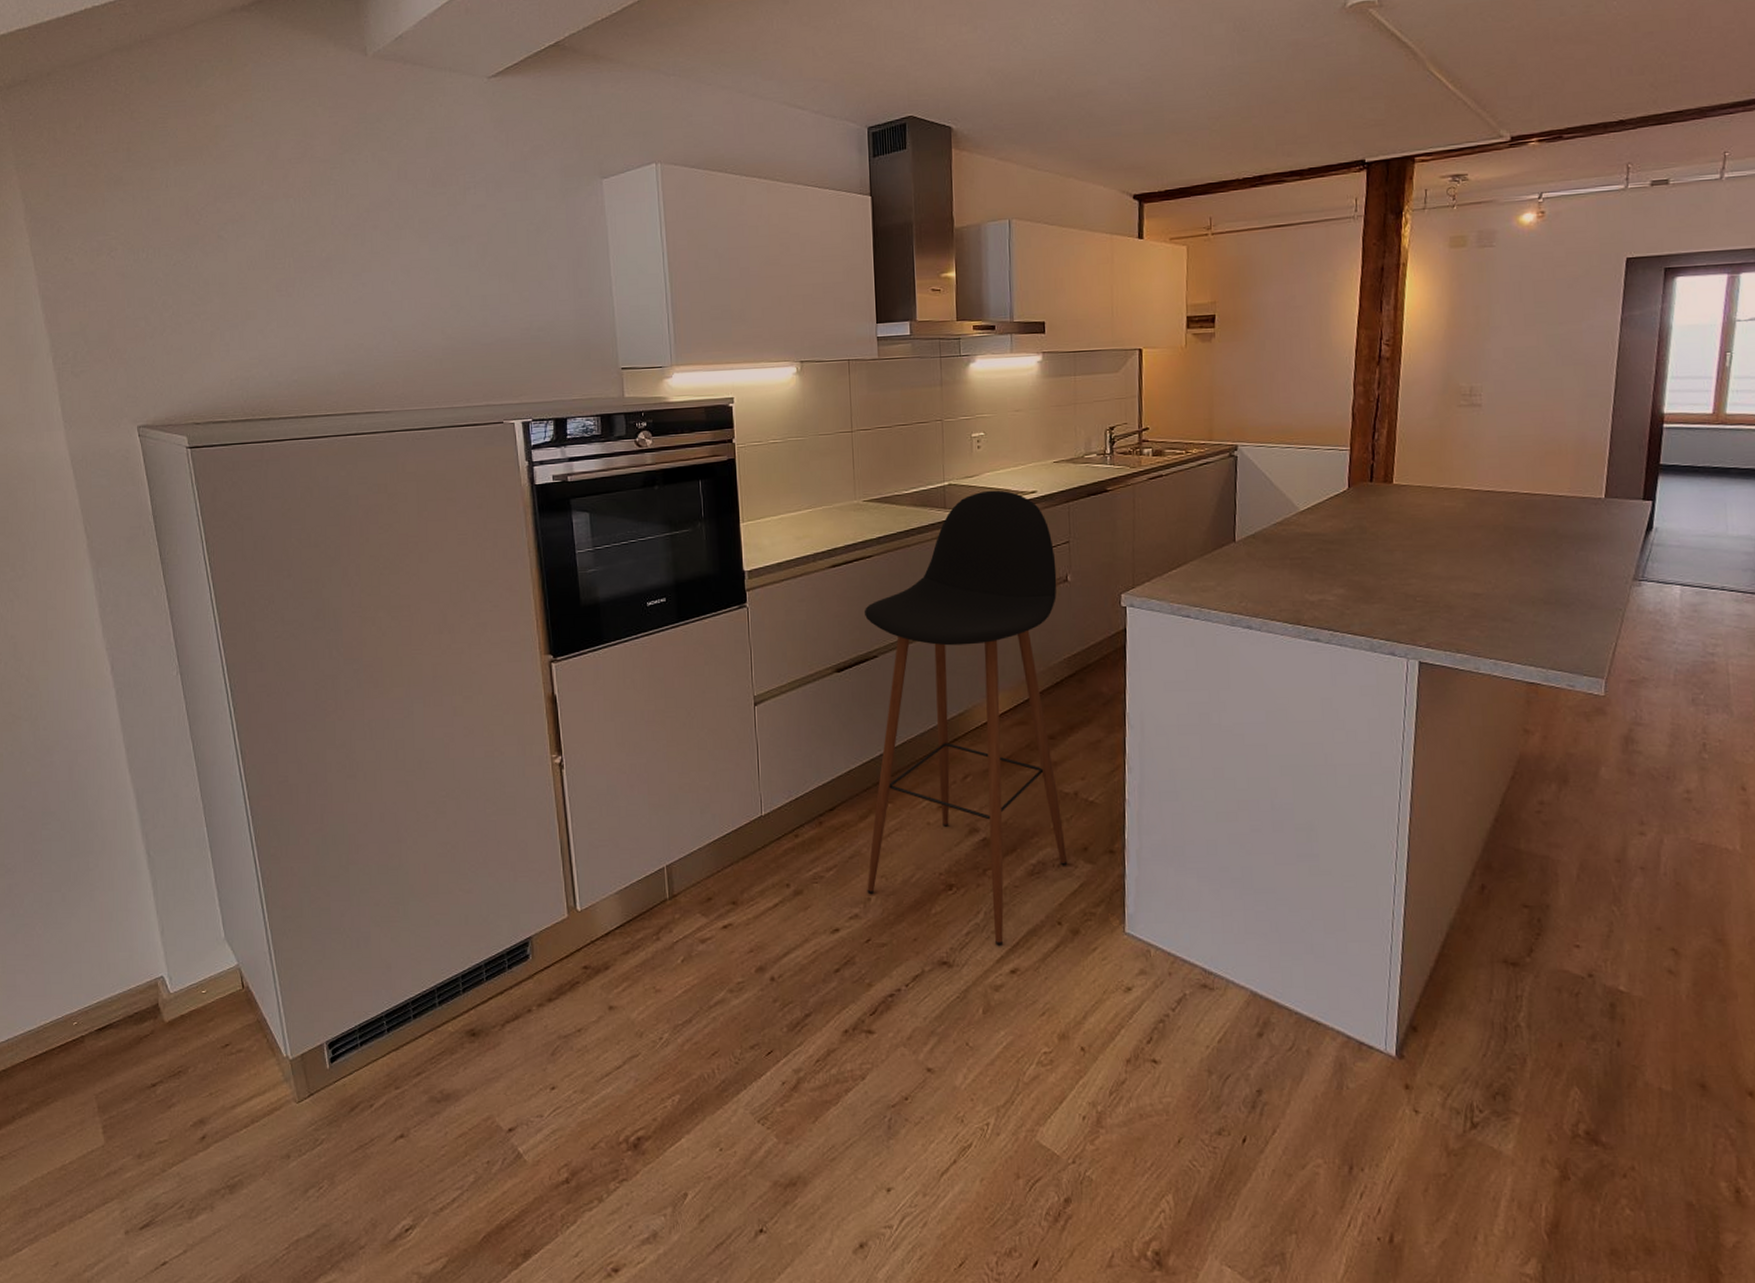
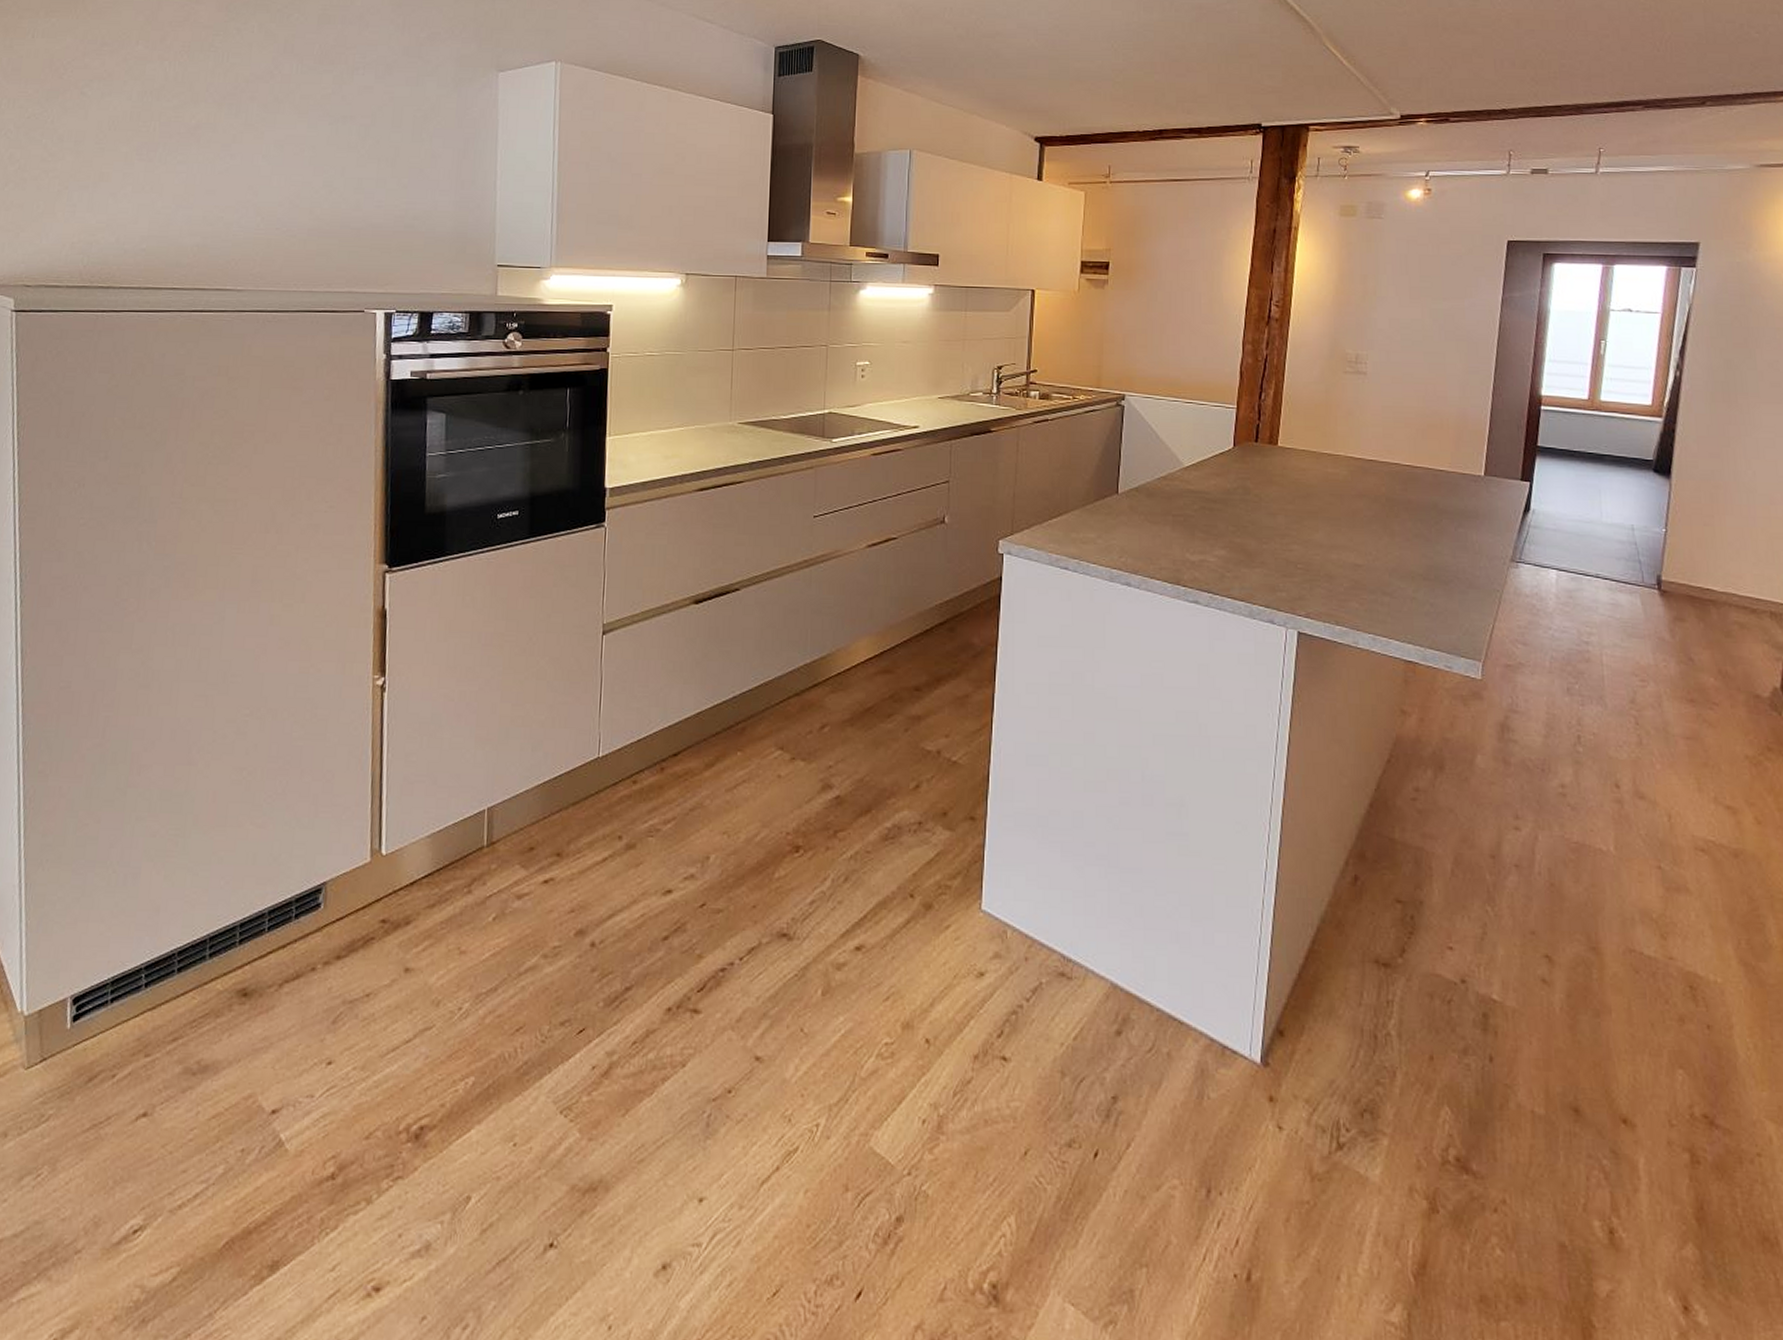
bar stool: present [864,490,1068,946] -> none [706,422,934,918]

